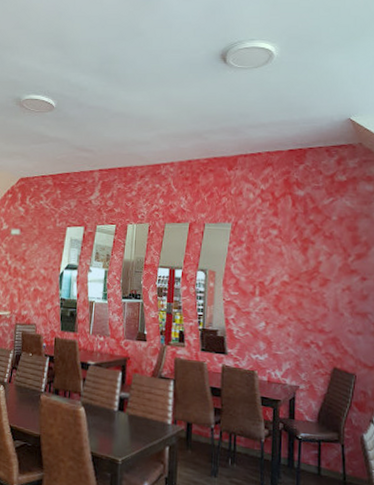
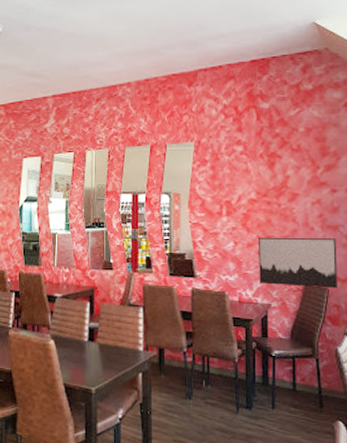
wall art: none [288,319,366,375] -> present [259,237,338,288]

